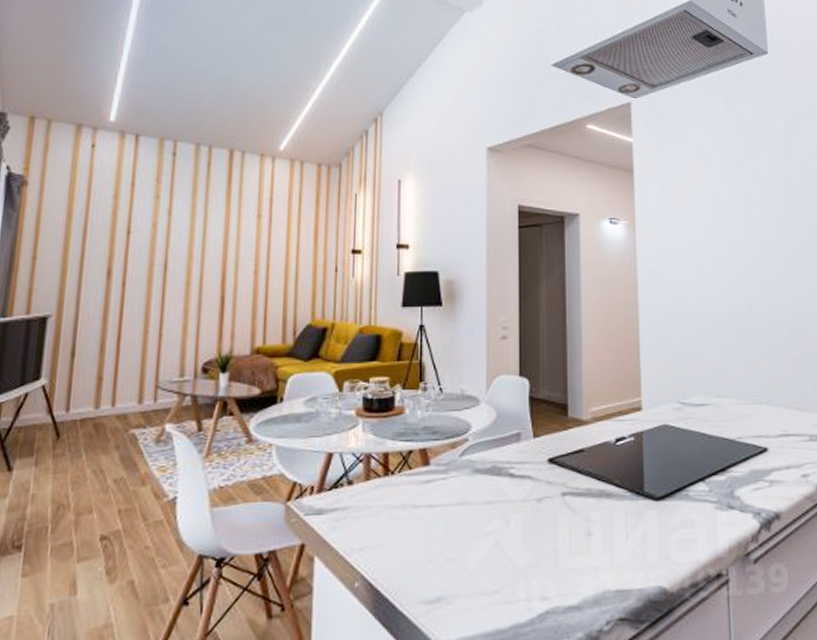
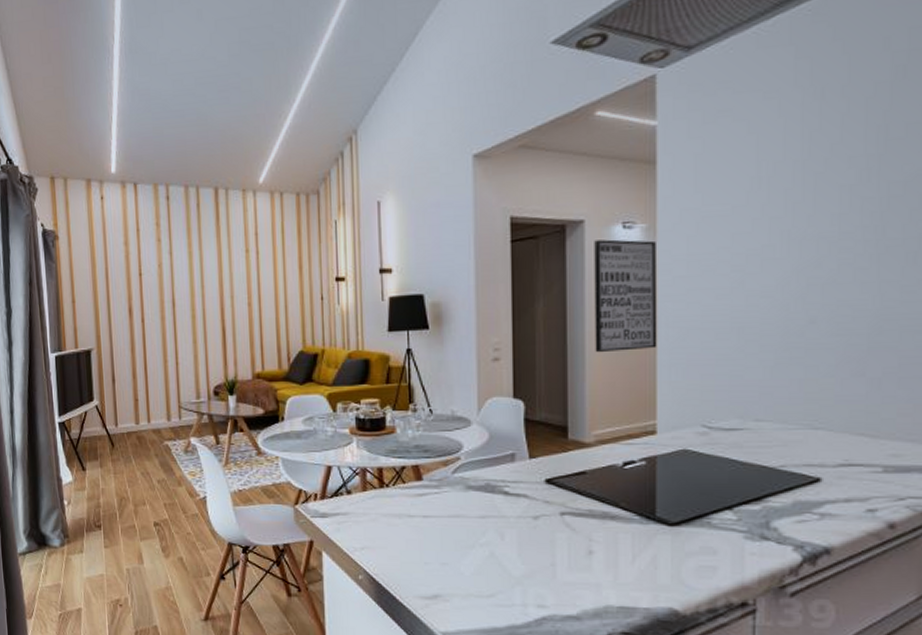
wall art: none [587,232,640,334] -> present [594,239,658,353]

